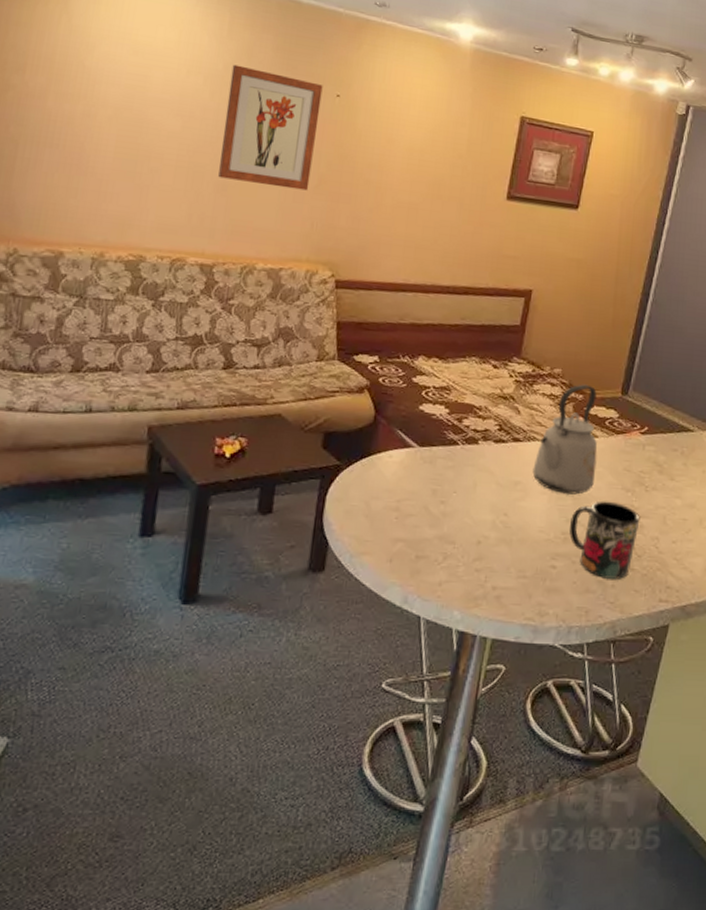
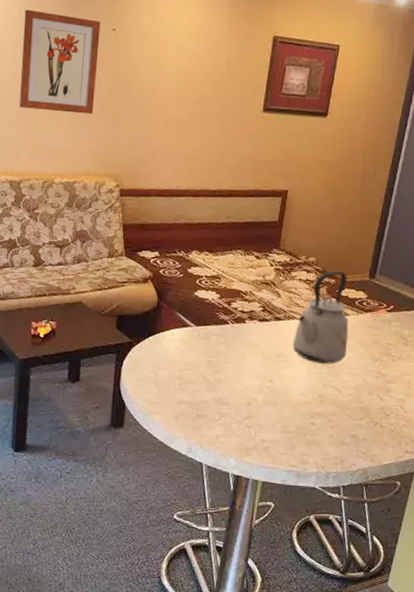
mug: present [569,501,640,579] -> none [326,369,388,434]

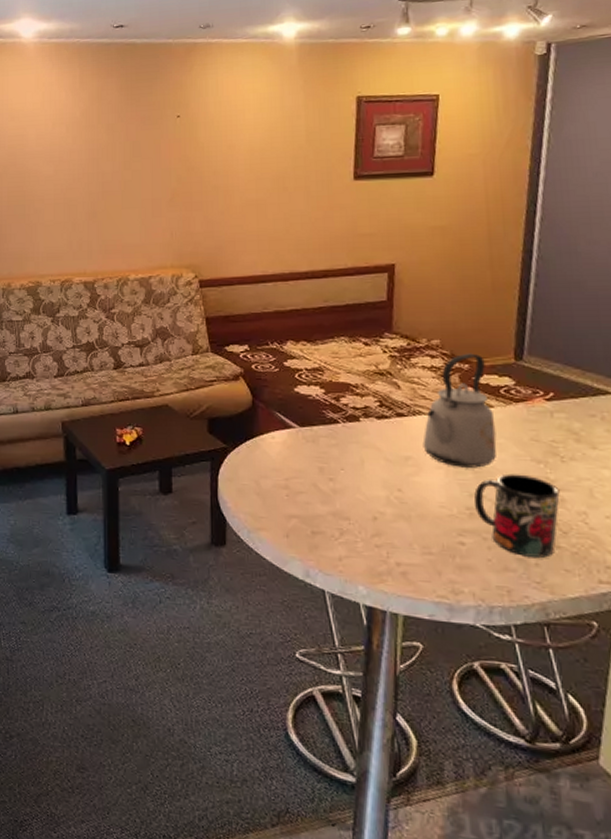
wall art: present [19,9,101,114] -> none [87,109,165,207]
mug: none [326,369,388,434] -> present [474,474,560,558]

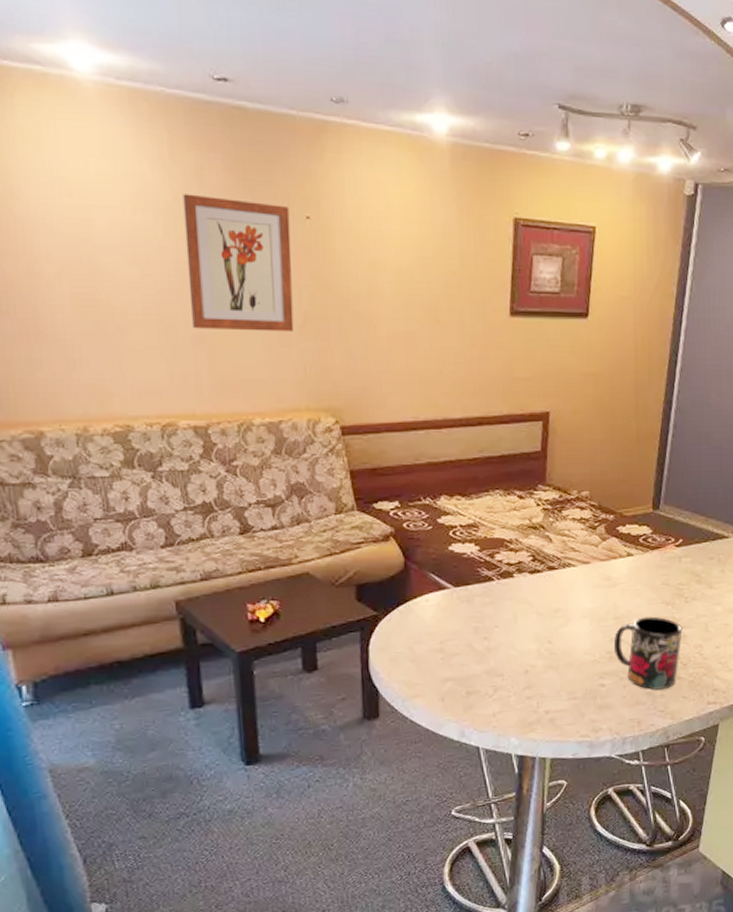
wall art: none [87,109,165,207] -> present [182,193,294,332]
kettle: present [423,353,497,468] -> none [571,504,635,615]

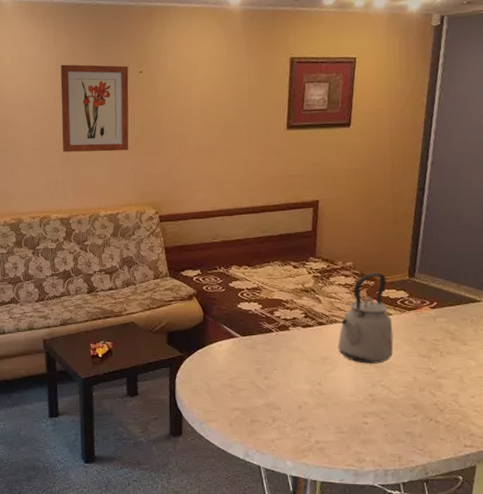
kettle: none [571,504,635,615] -> present [338,272,394,364]
mug: present [614,616,683,690] -> none [376,367,439,430]

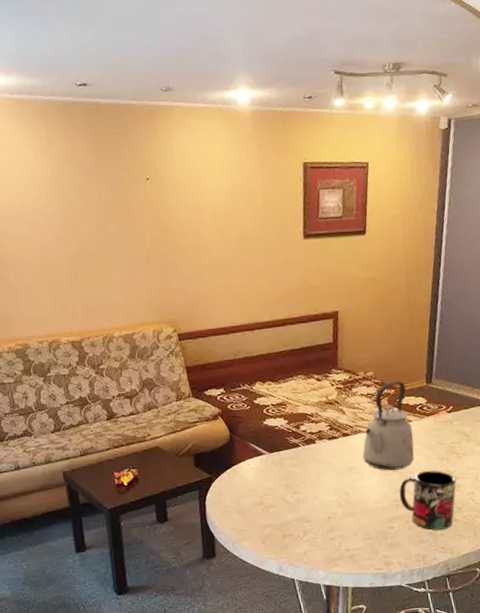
wall art: present [60,64,129,152] -> none [58,170,141,269]
mug: none [376,367,439,430] -> present [399,470,457,530]

